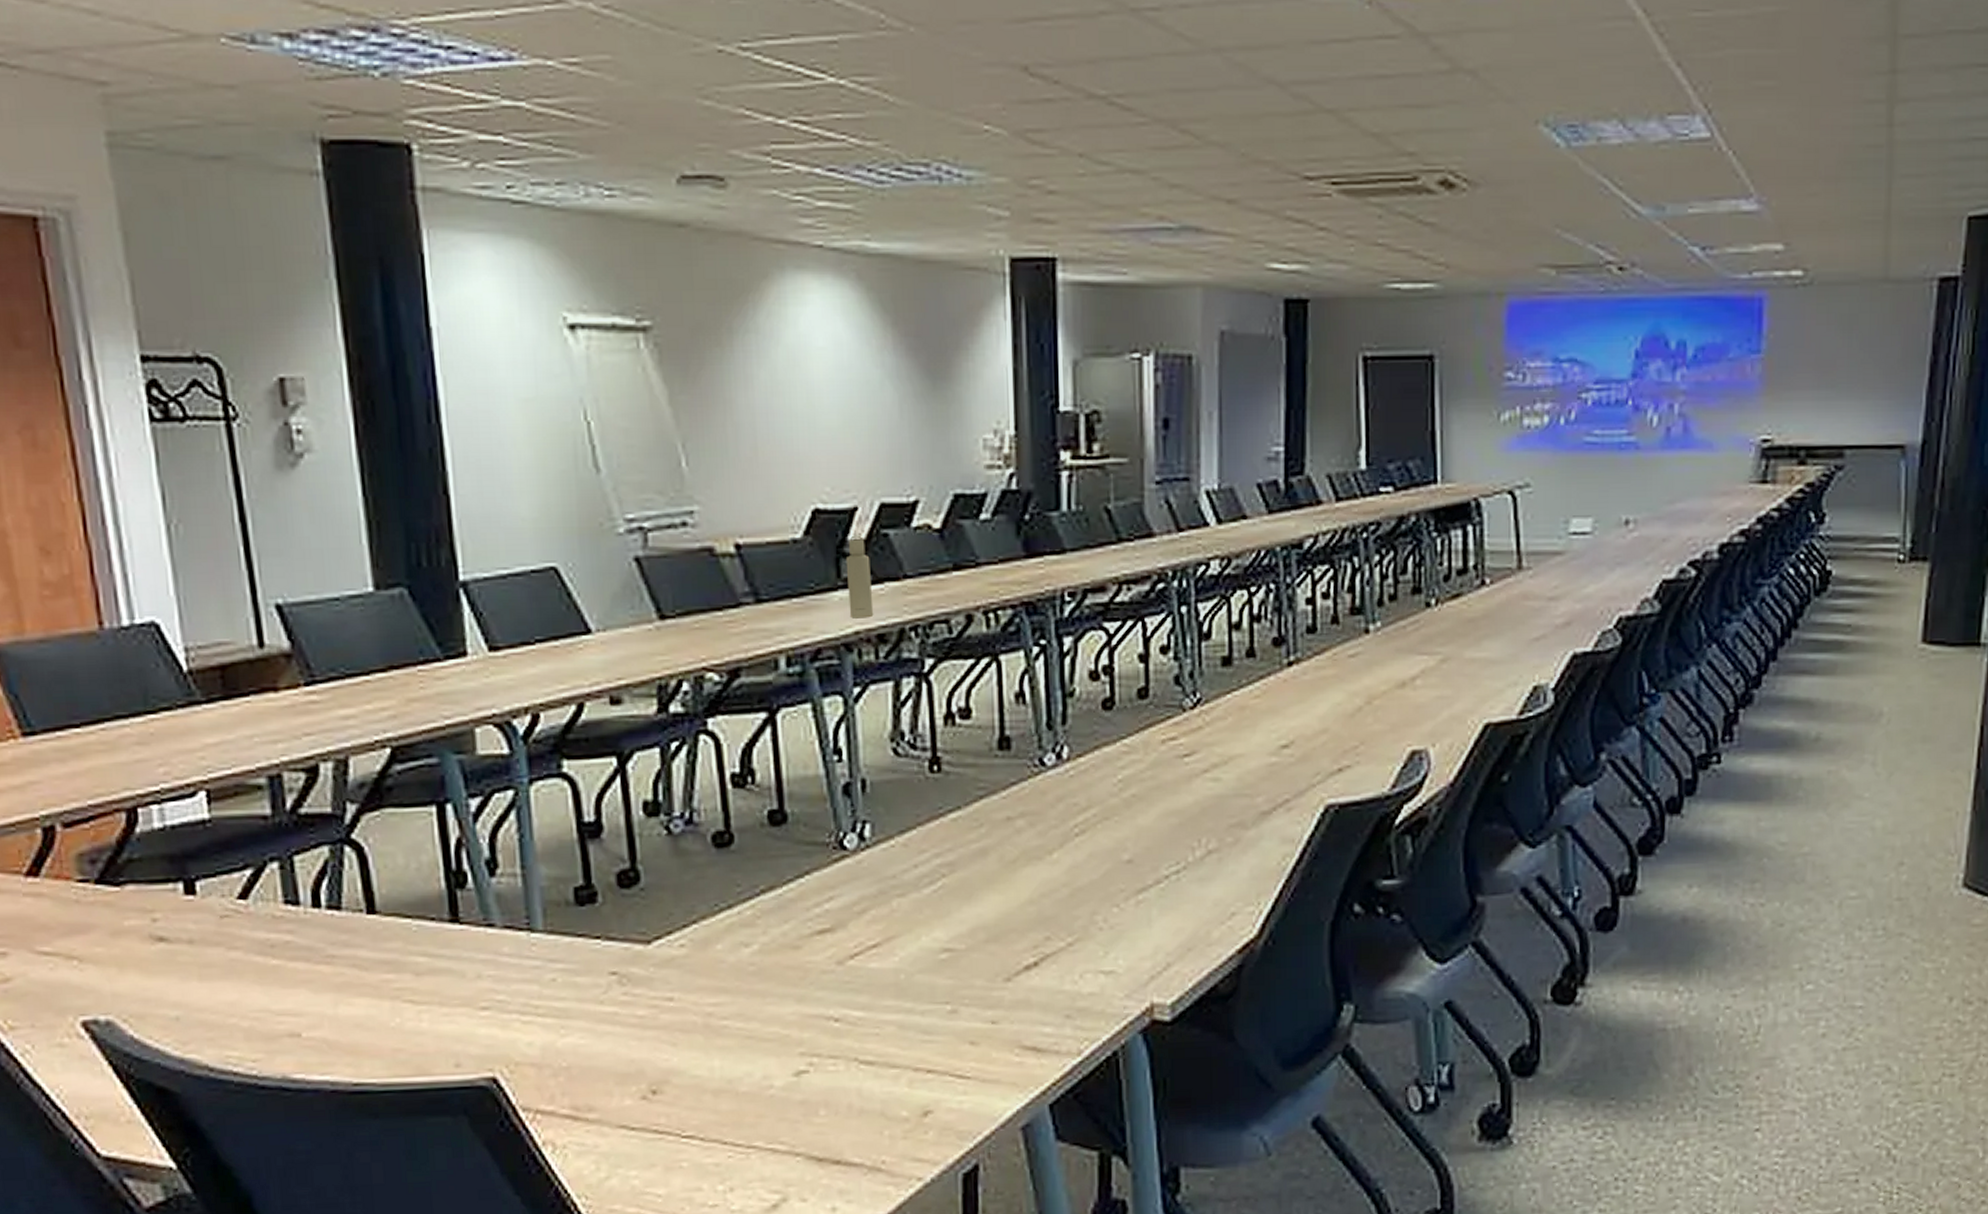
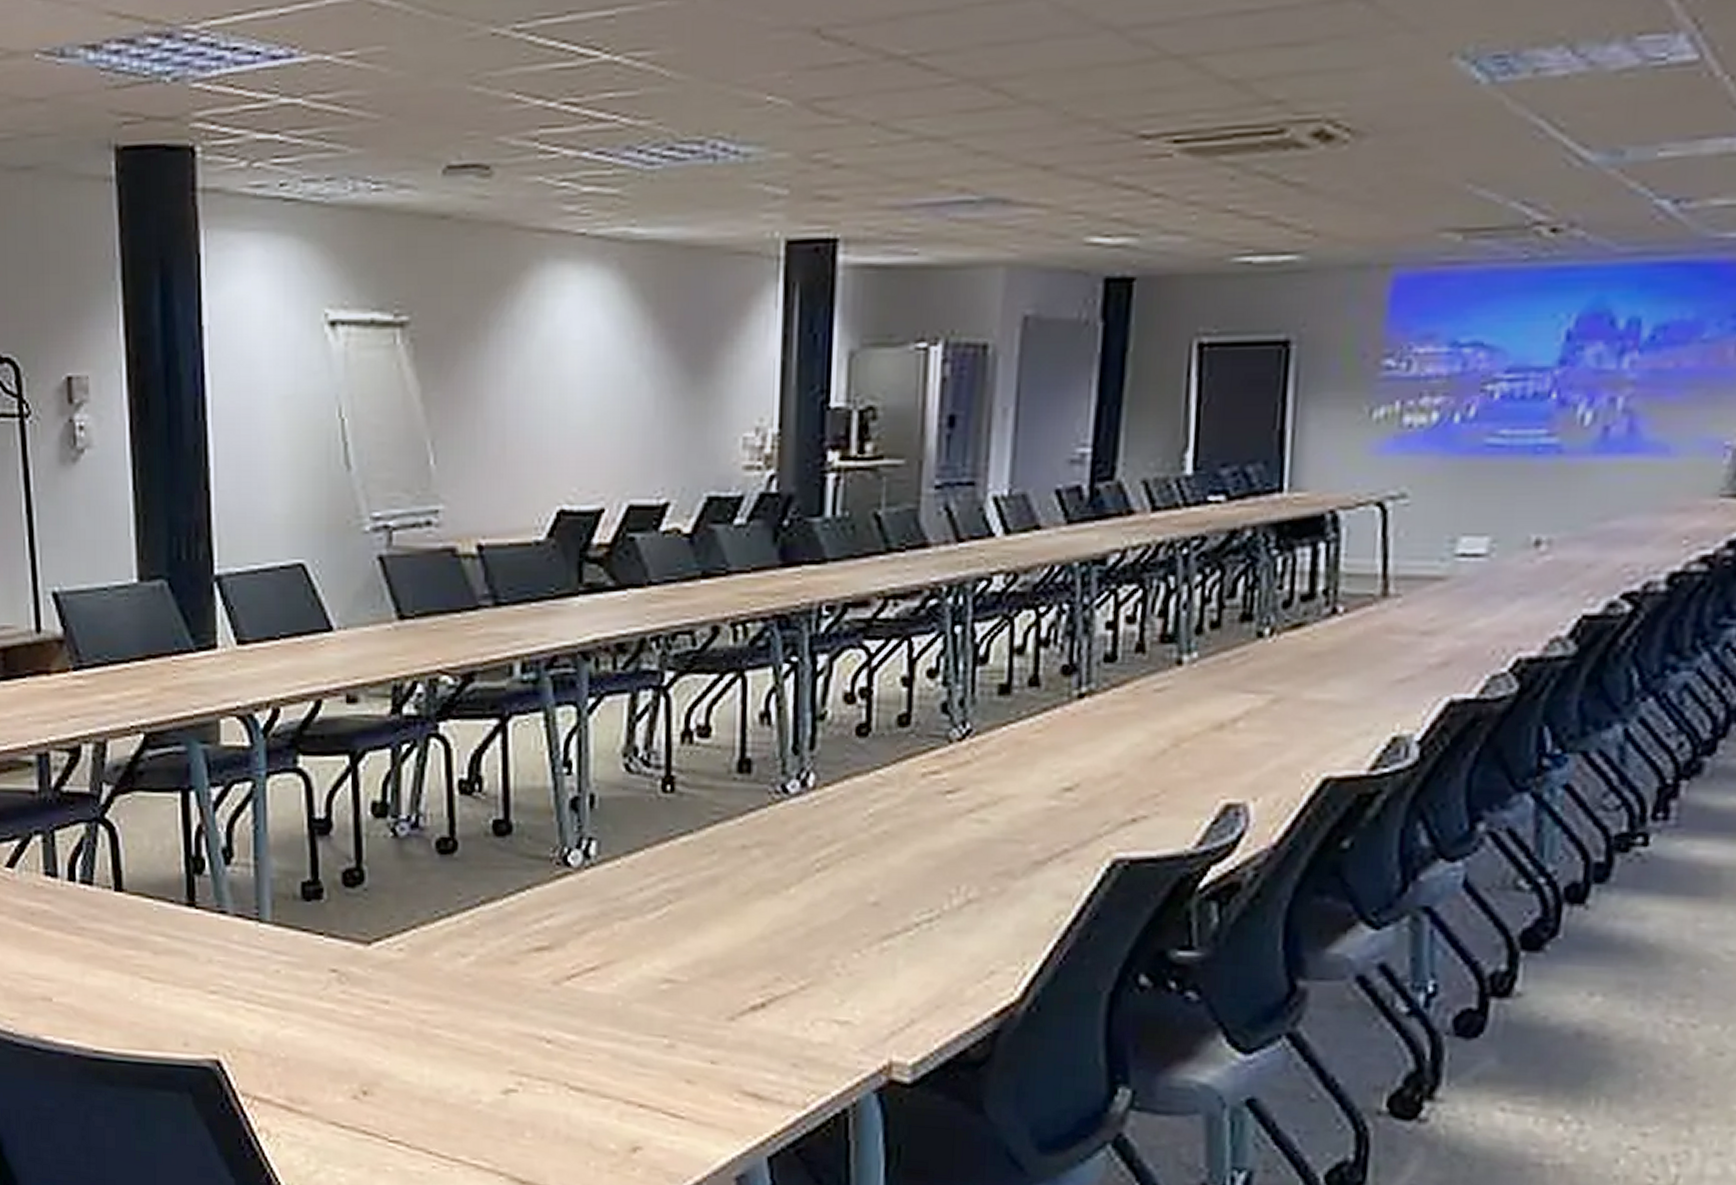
bottle: present [845,535,874,619] -> none [588,538,614,626]

